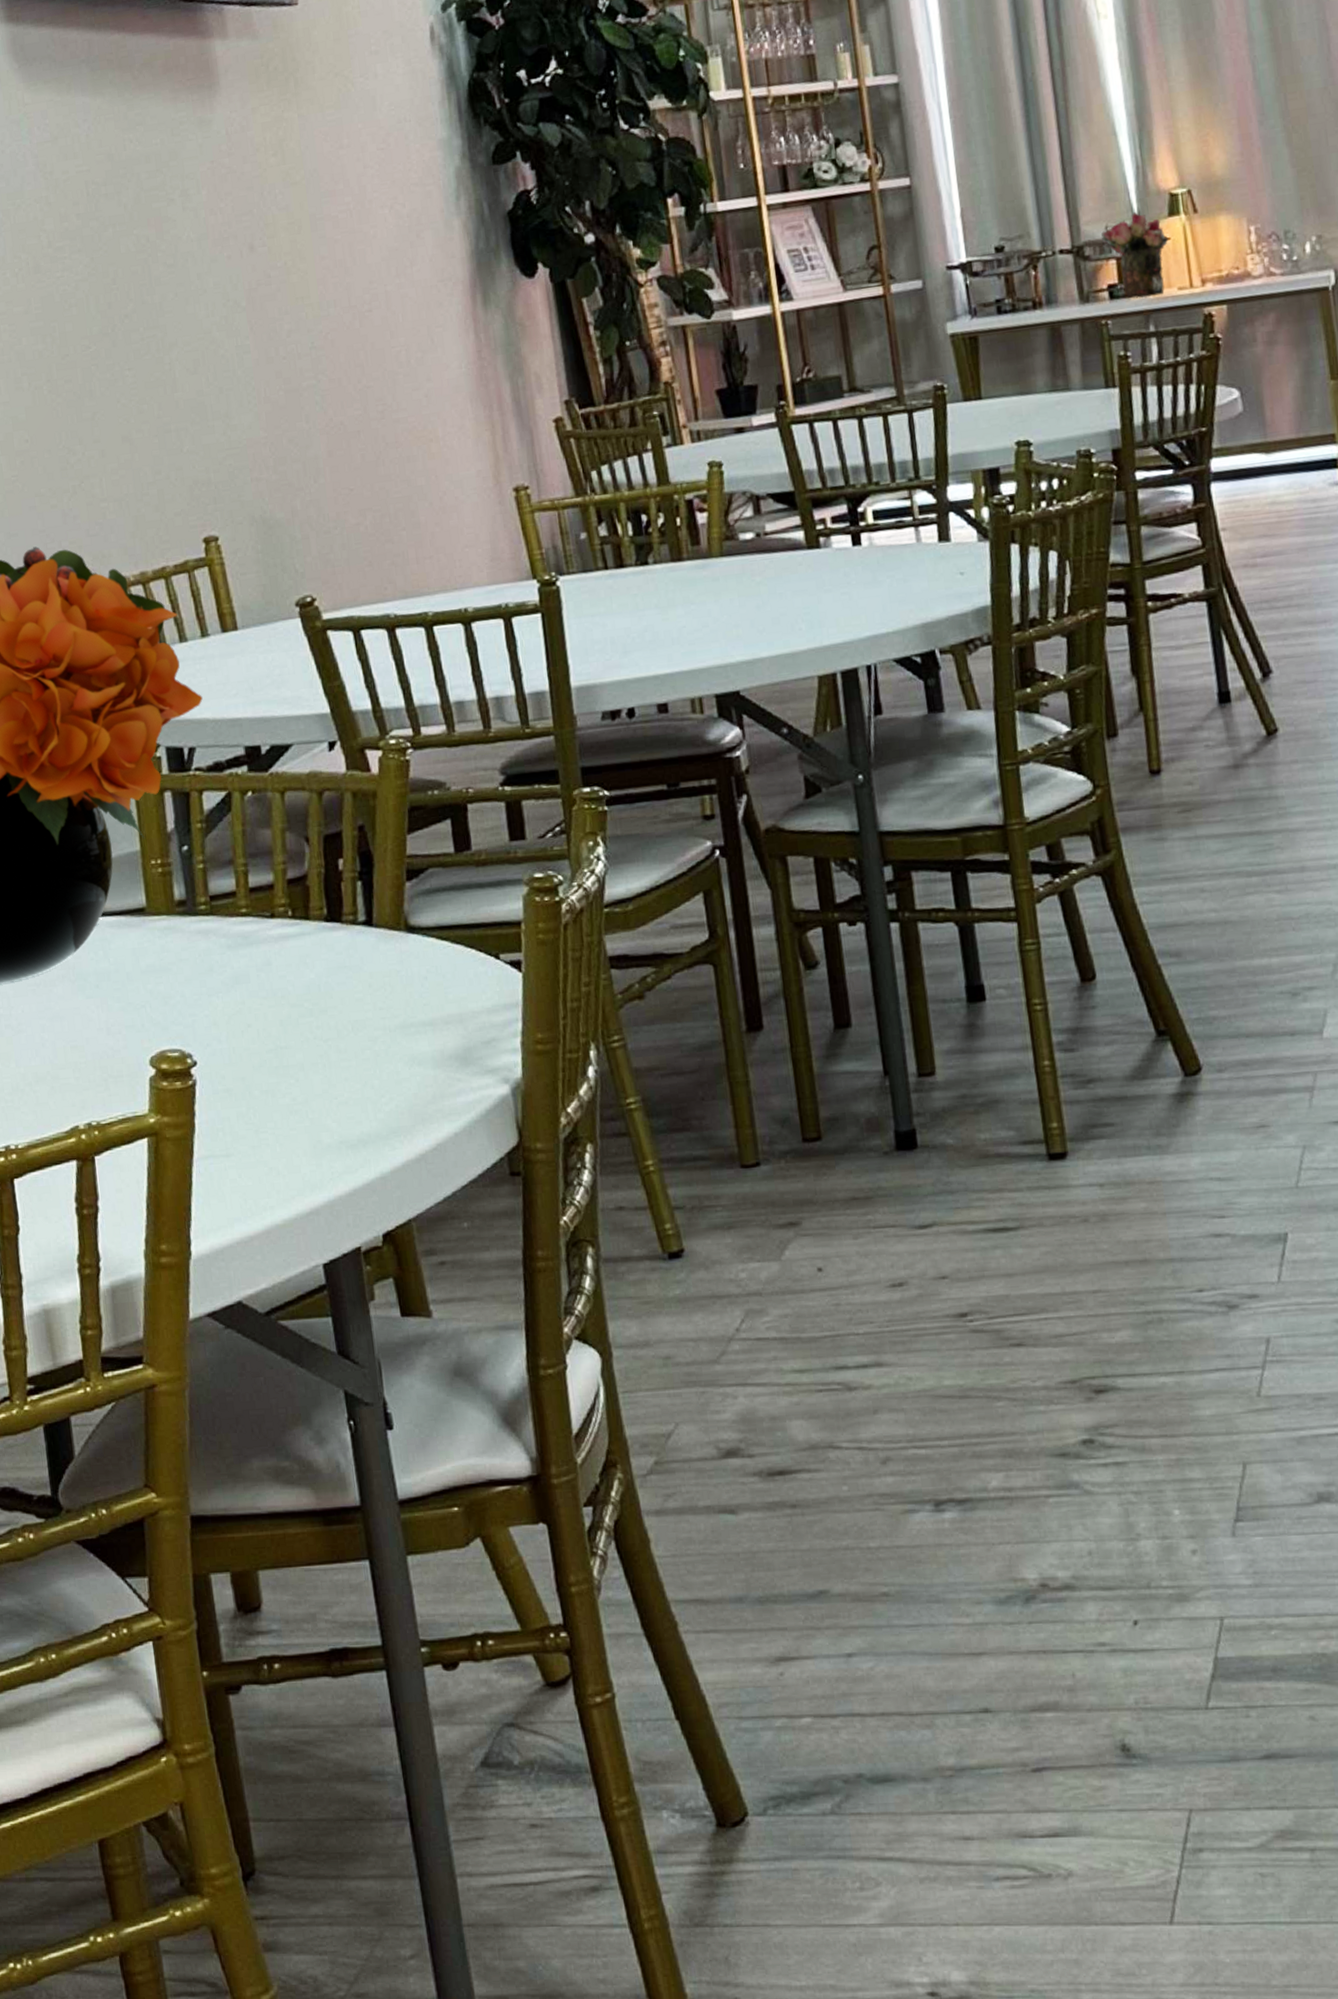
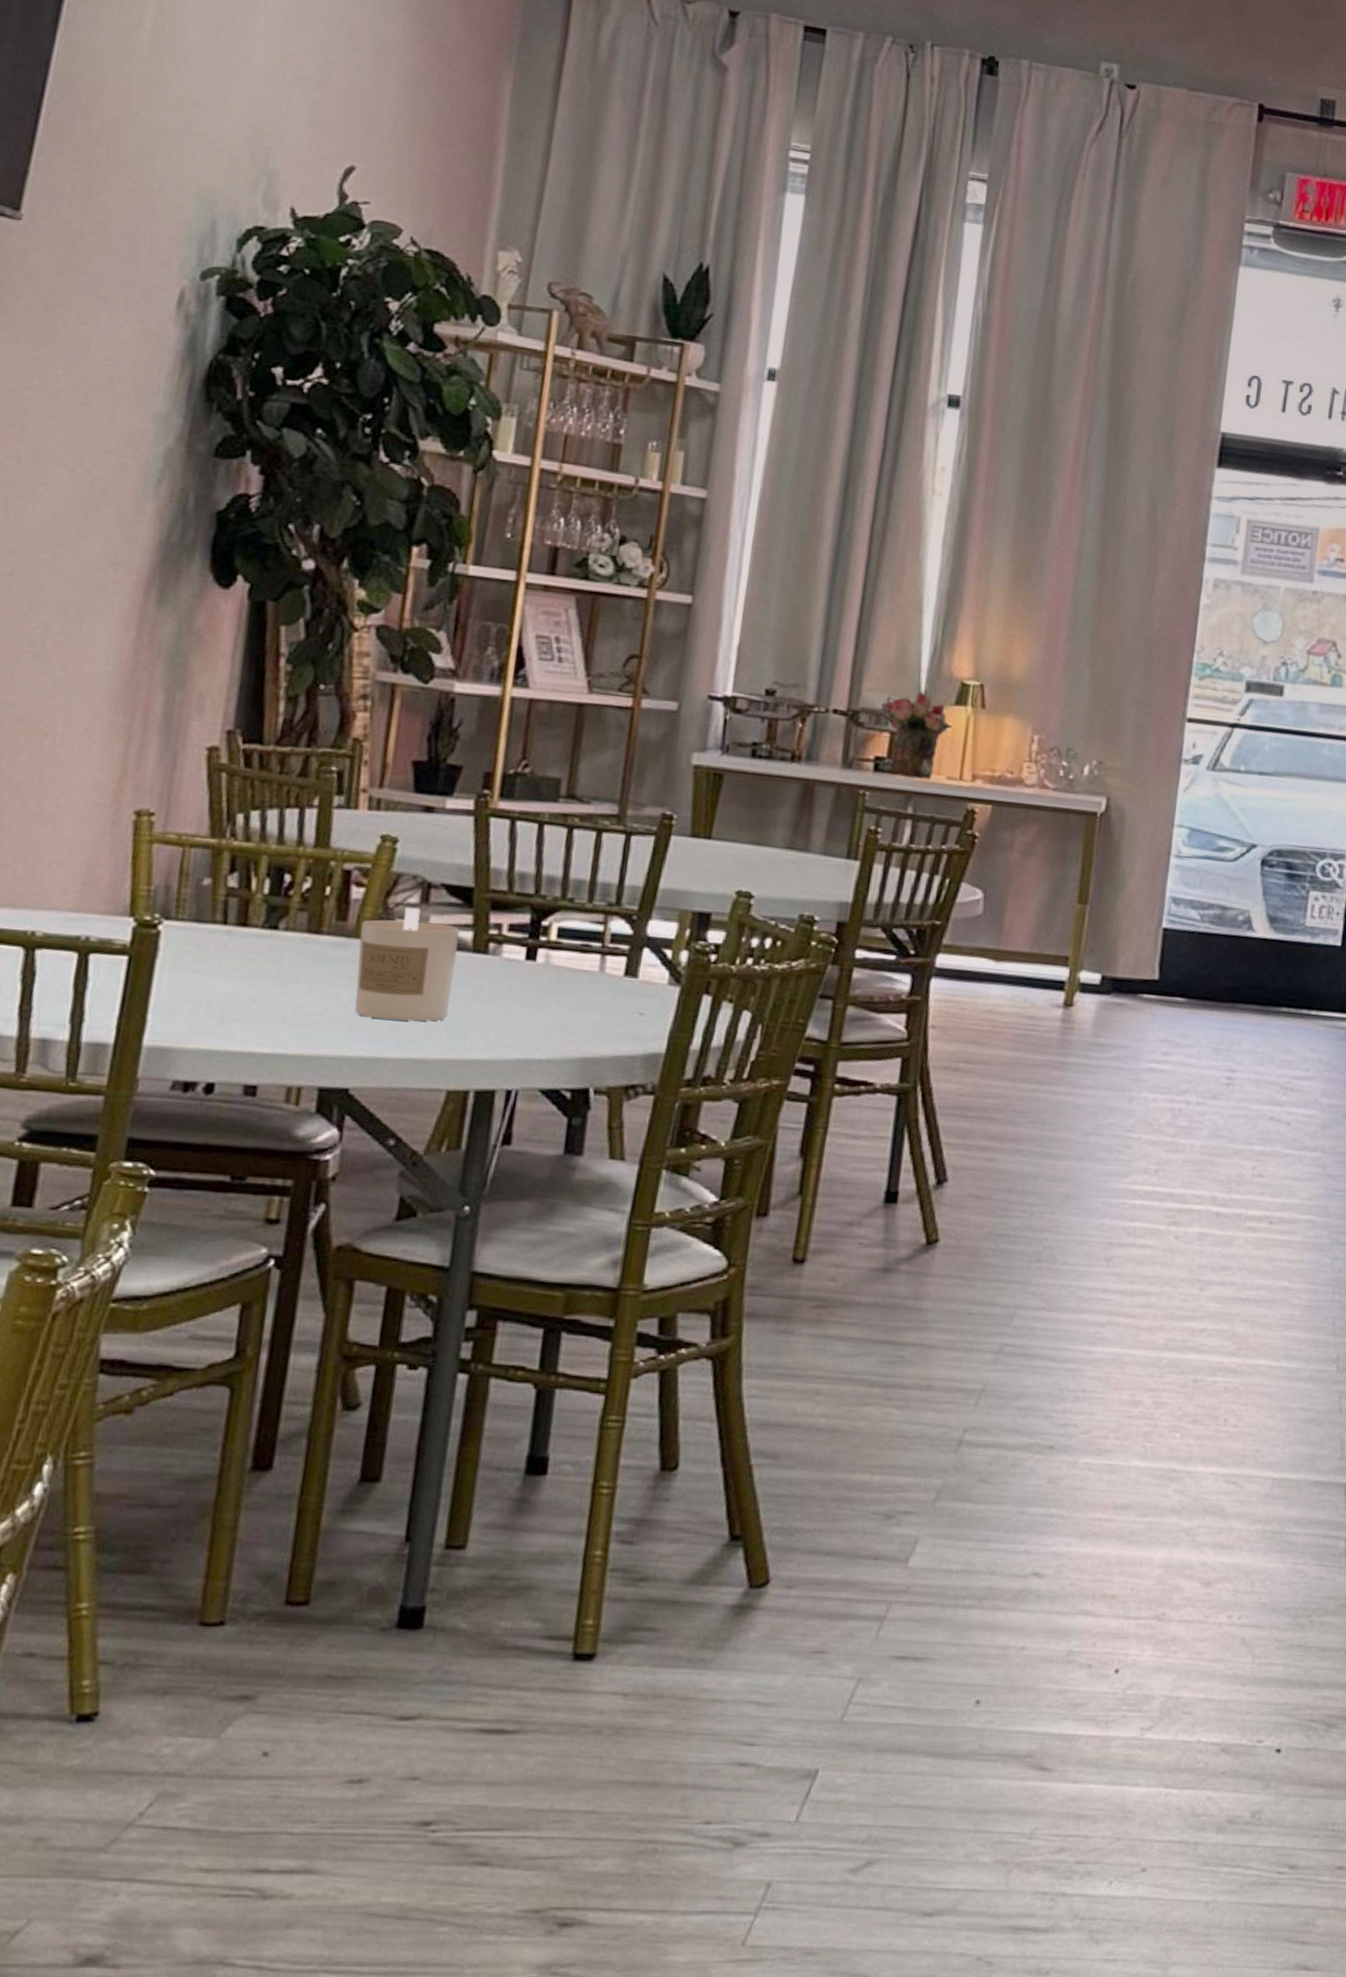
candle: none [712,520,802,626] -> present [354,907,460,1022]

